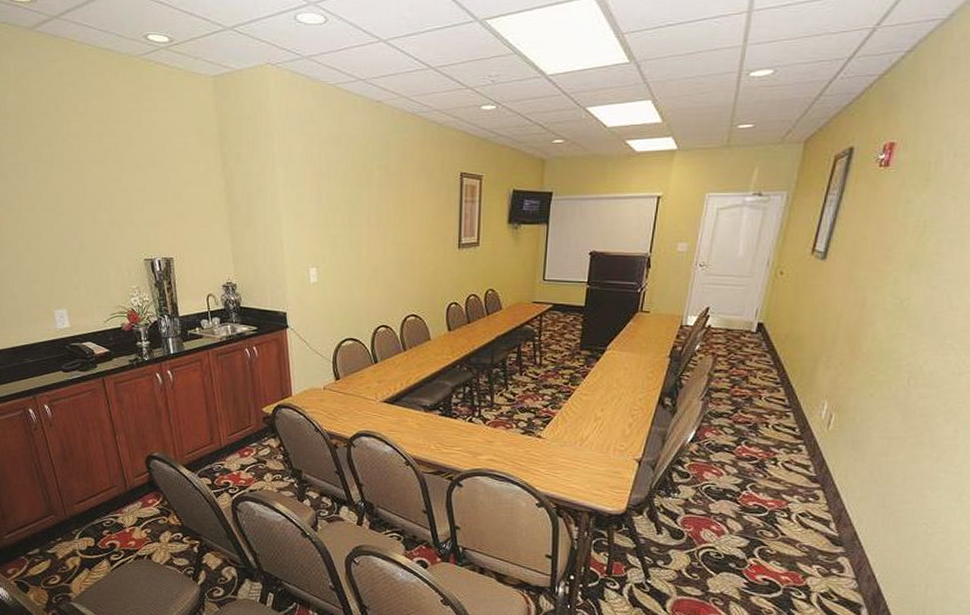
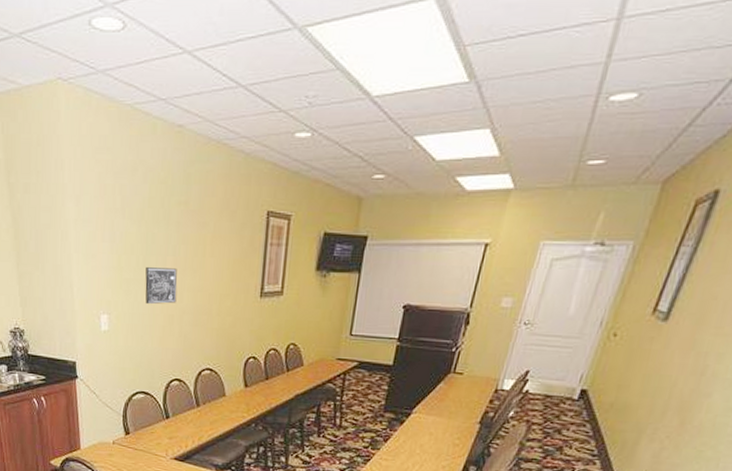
wall art: none [351,224,381,258] -> present [145,267,177,305]

